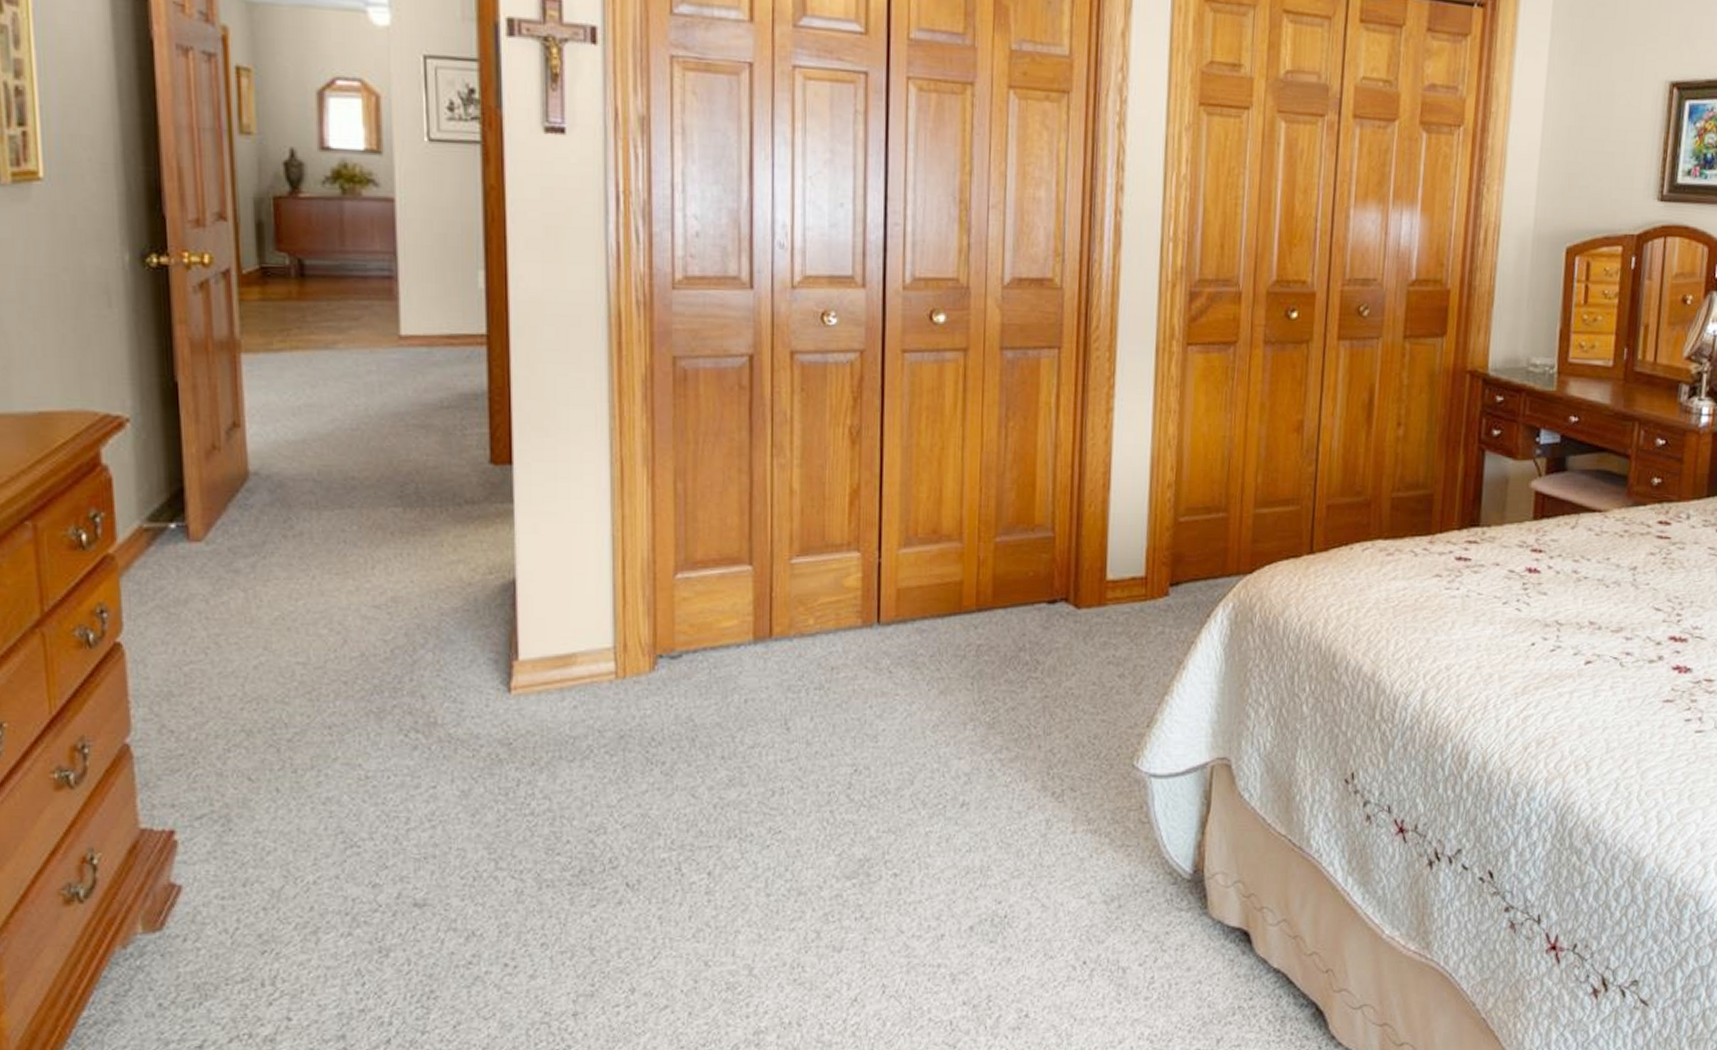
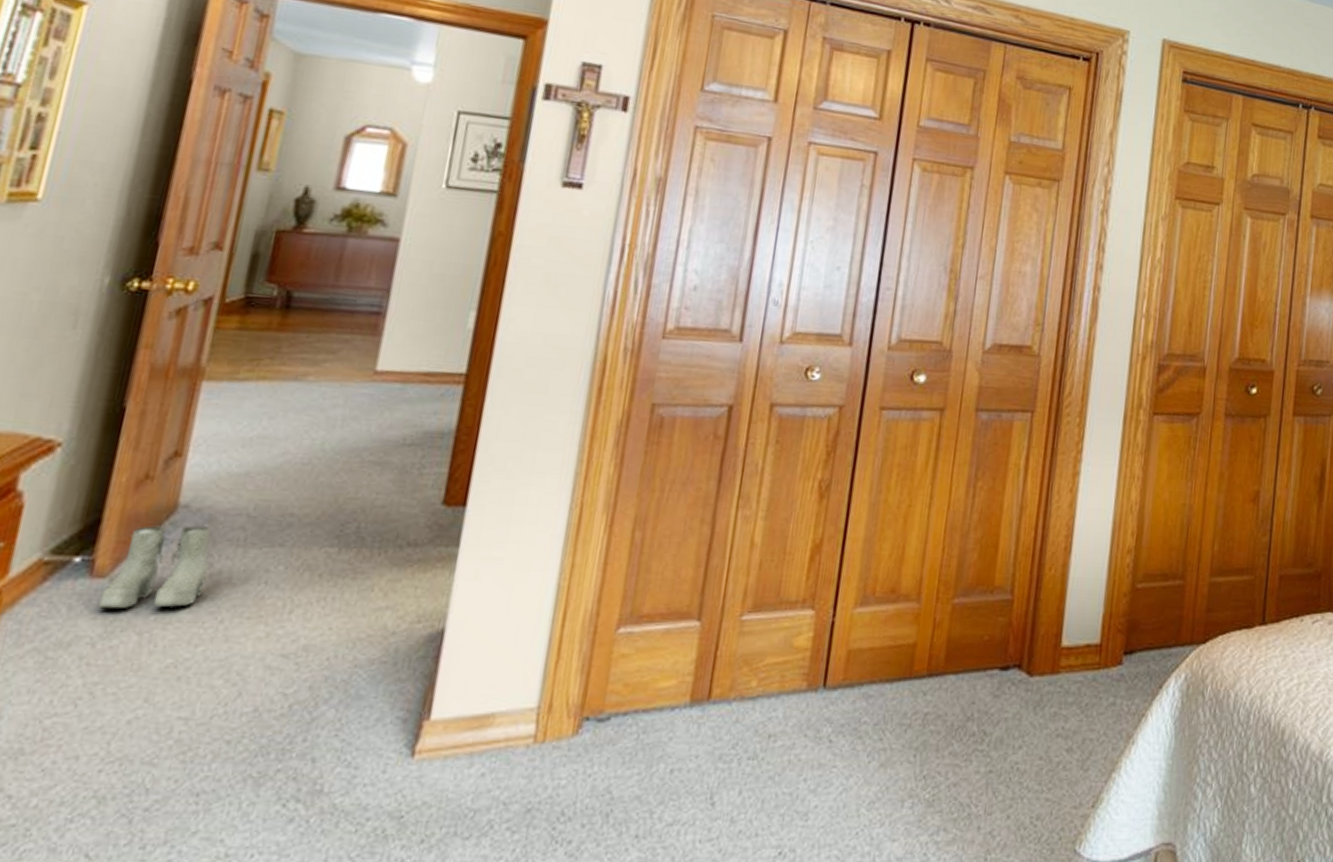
boots: none [201,492,291,570] -> present [98,525,210,610]

